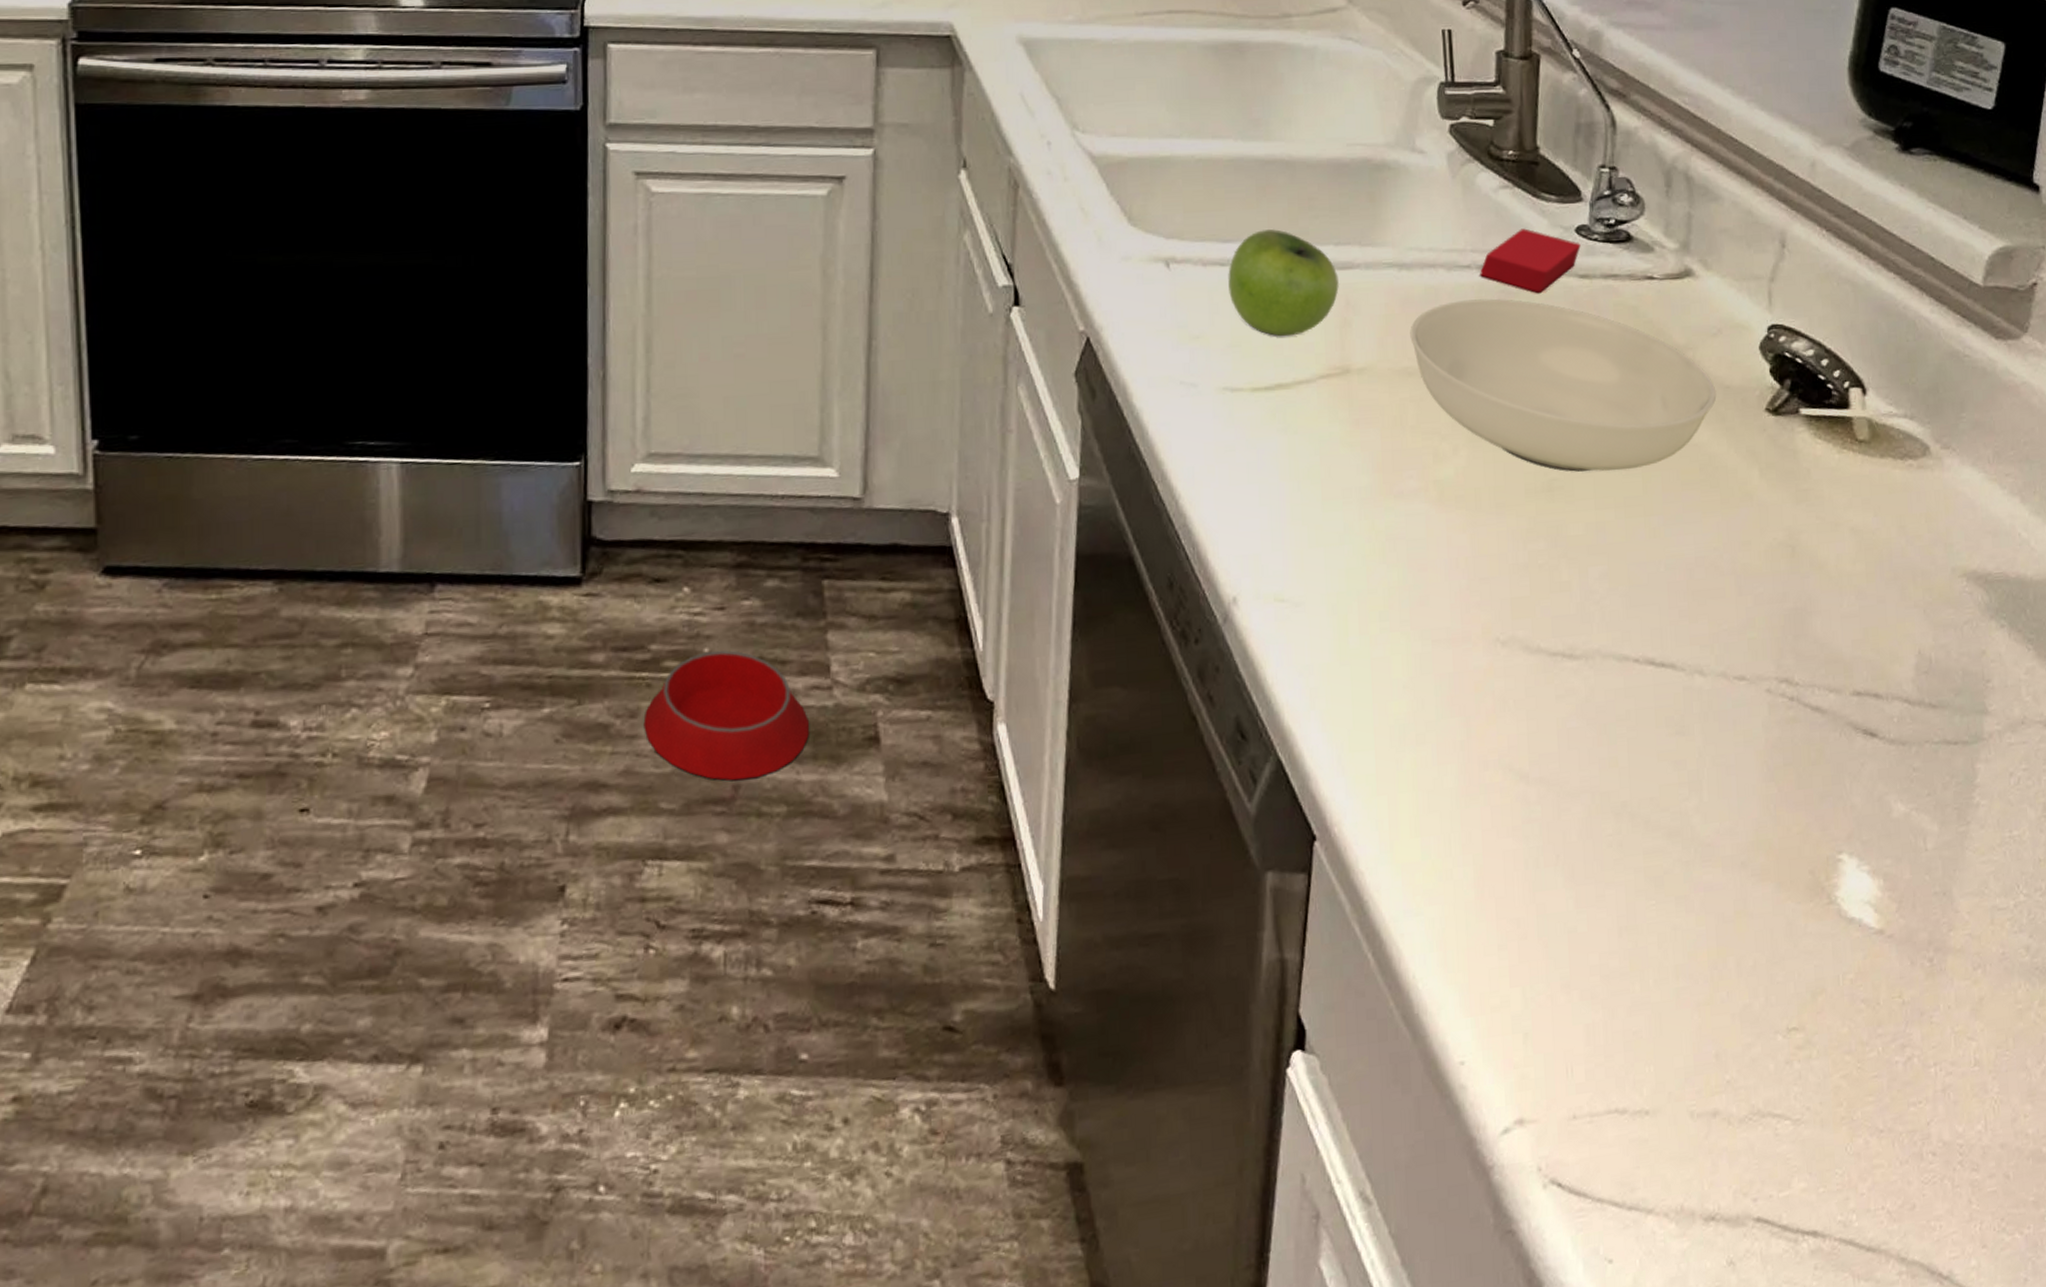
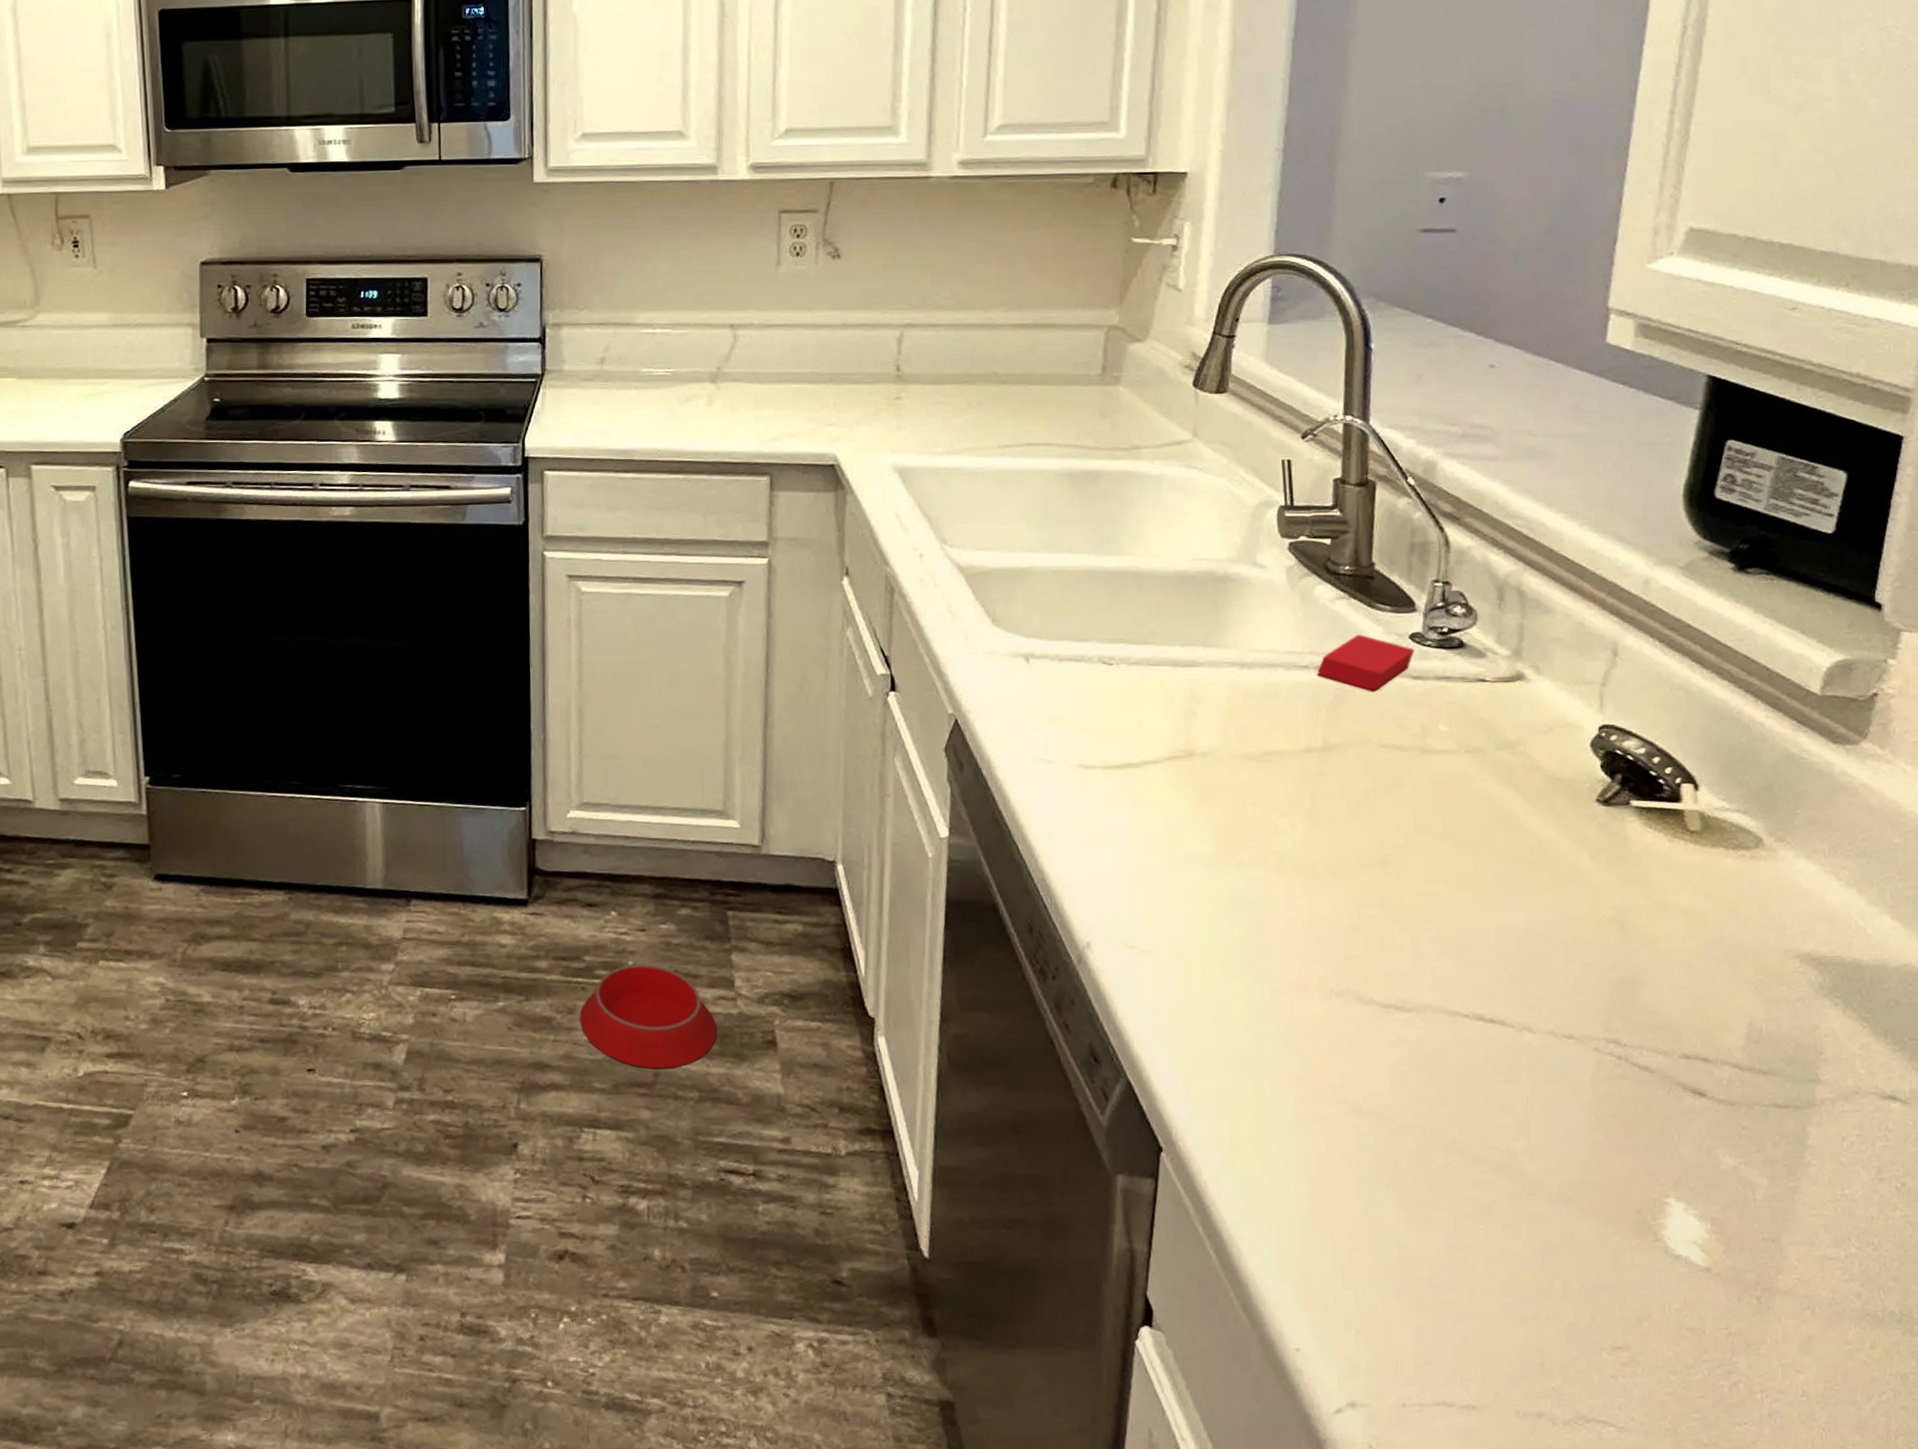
fruit: present [1228,229,1339,336] -> none [1082,631,1184,723]
bowl: present [1410,298,1717,472] -> none [1250,695,1547,849]

